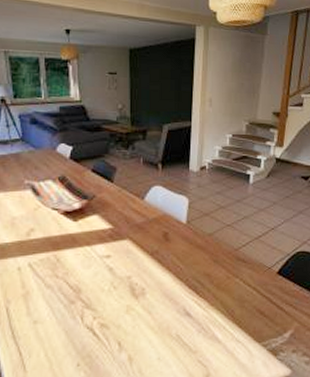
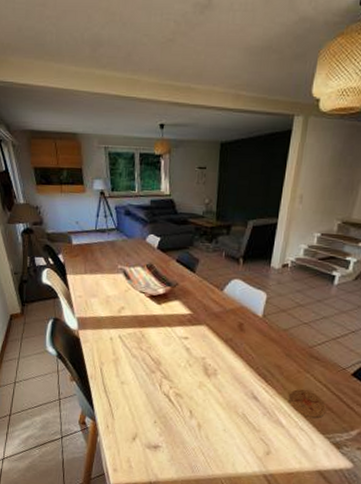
coaster: none [222,296,258,326] -> present [289,389,326,418]

